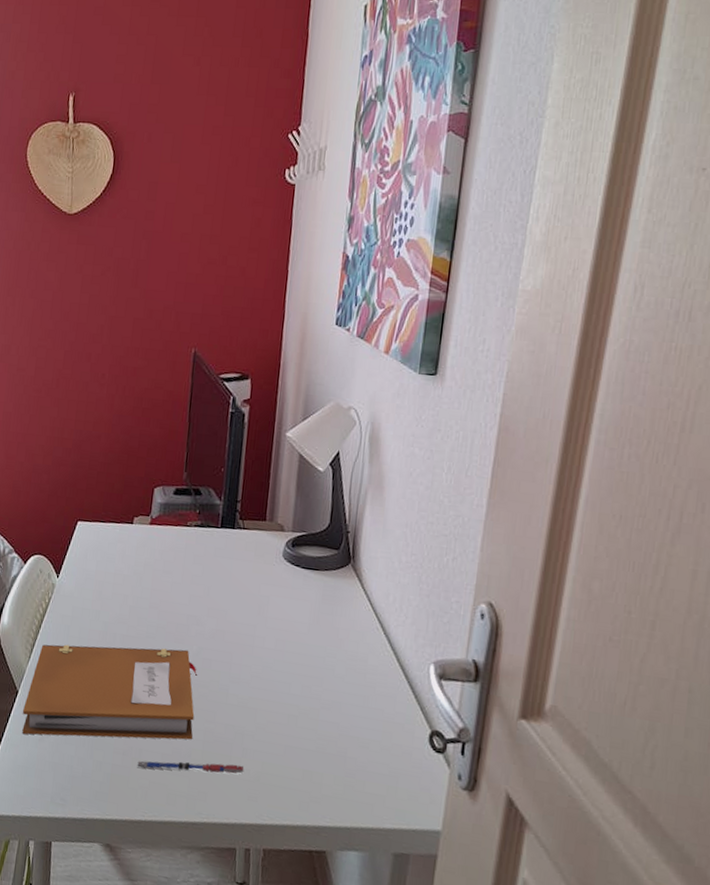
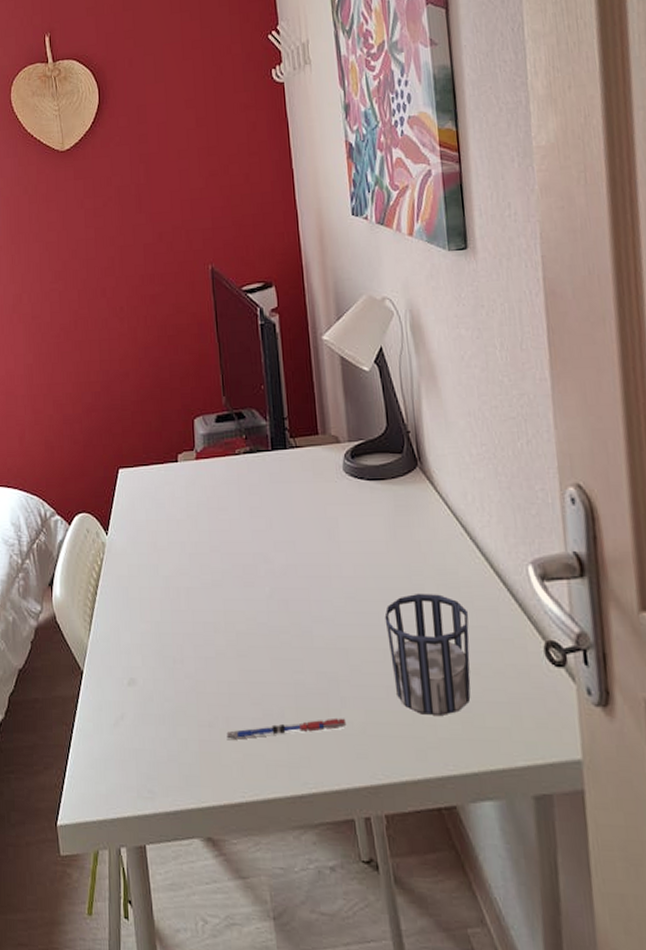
notebook: present [22,644,197,740] -> none [90,593,282,722]
cup: none [293,672,370,777] -> present [384,593,471,715]

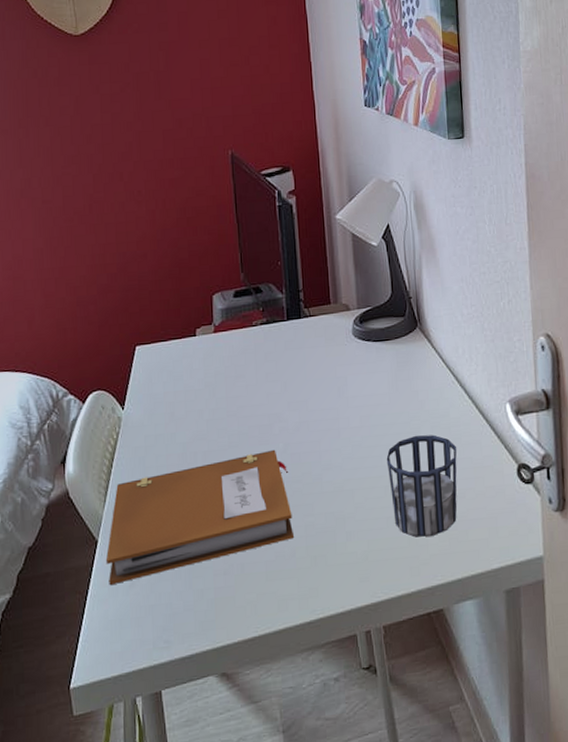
notebook: none [90,593,282,722] -> present [105,449,294,586]
pen: present [226,717,347,741] -> none [241,549,351,584]

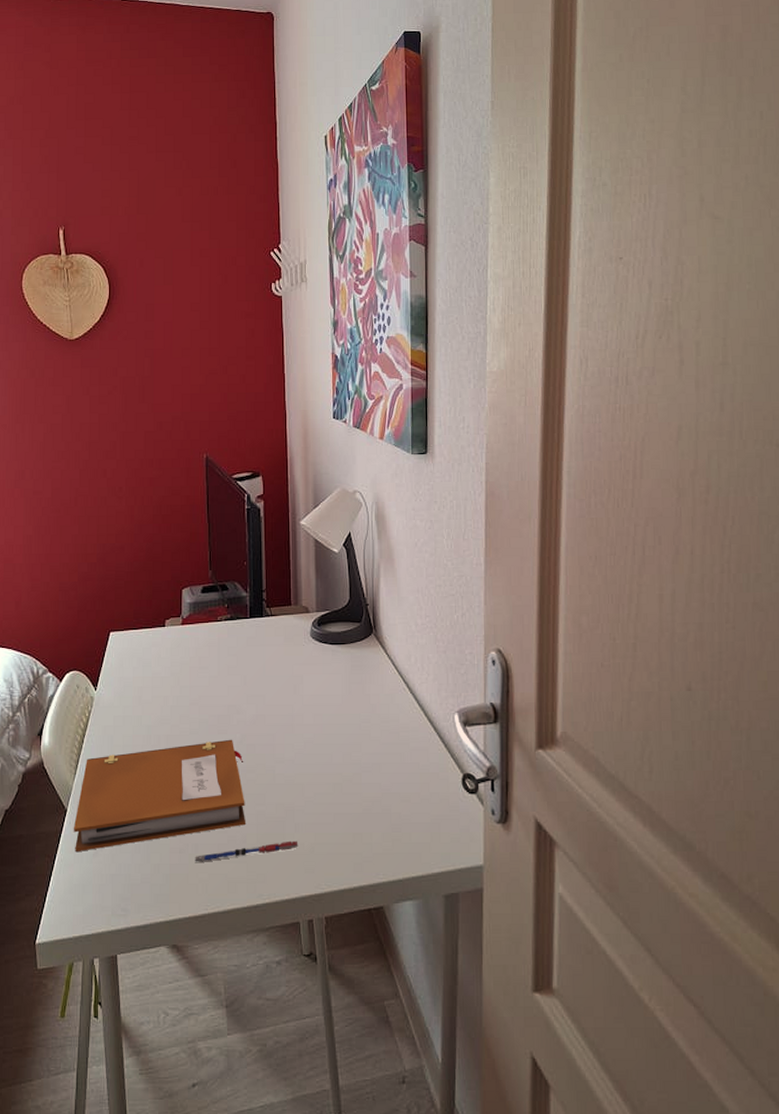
pen: none [241,549,351,584] -> present [195,840,298,863]
cup: present [386,434,457,537] -> none [336,737,405,835]

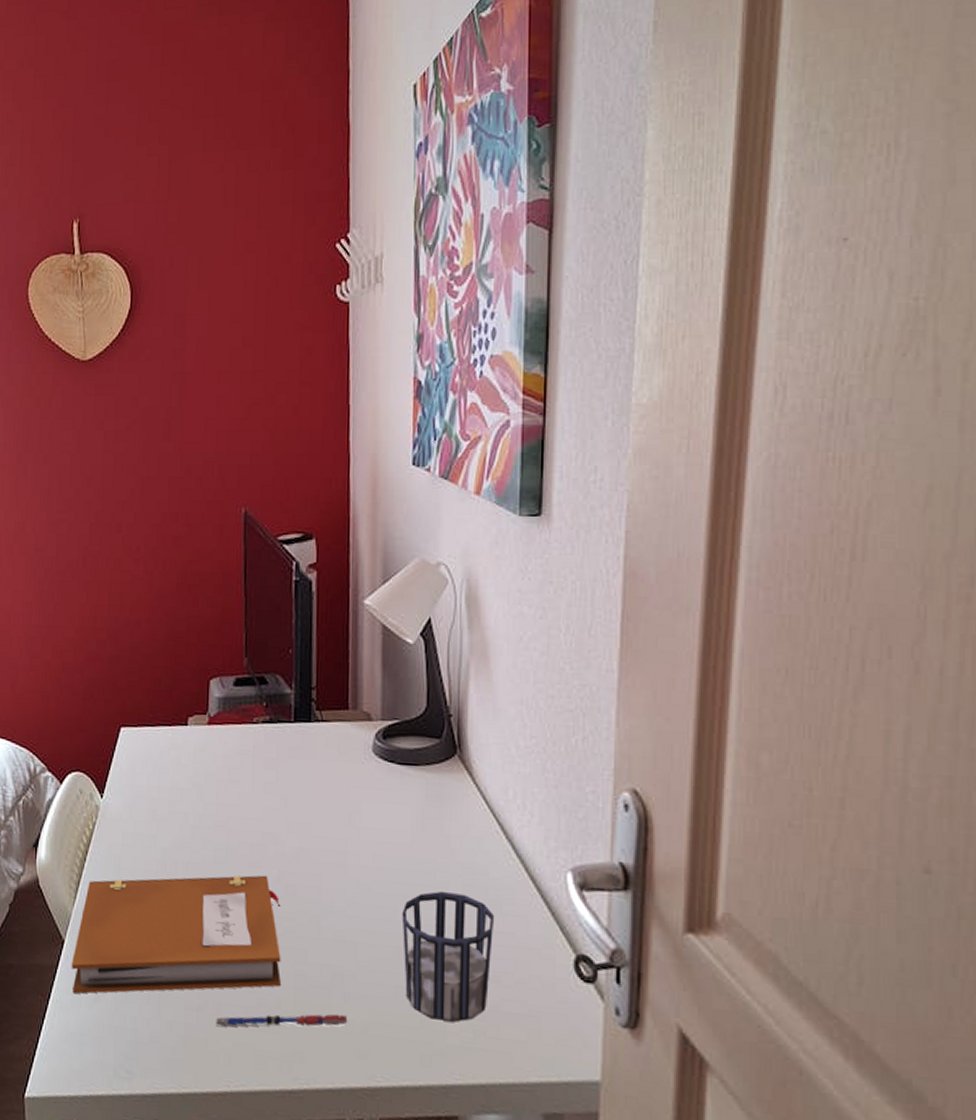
cup: none [336,737,405,835] -> present [401,890,495,1022]

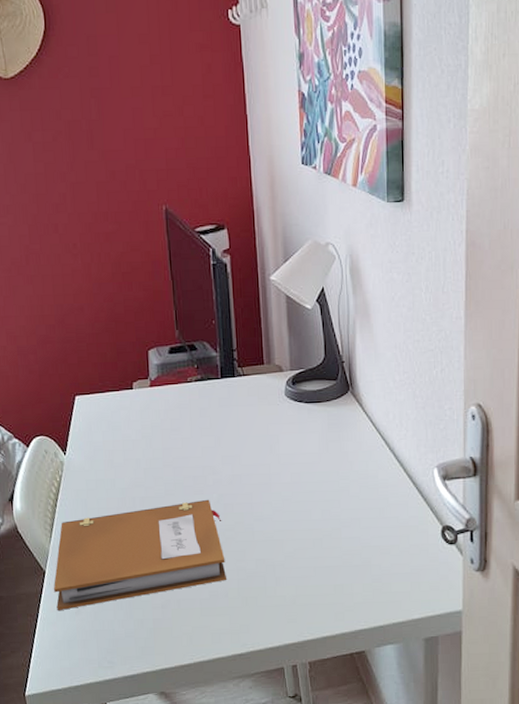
pen: present [216,1013,348,1027] -> none [177,593,280,618]
cup: present [401,890,495,1022] -> none [315,493,384,586]

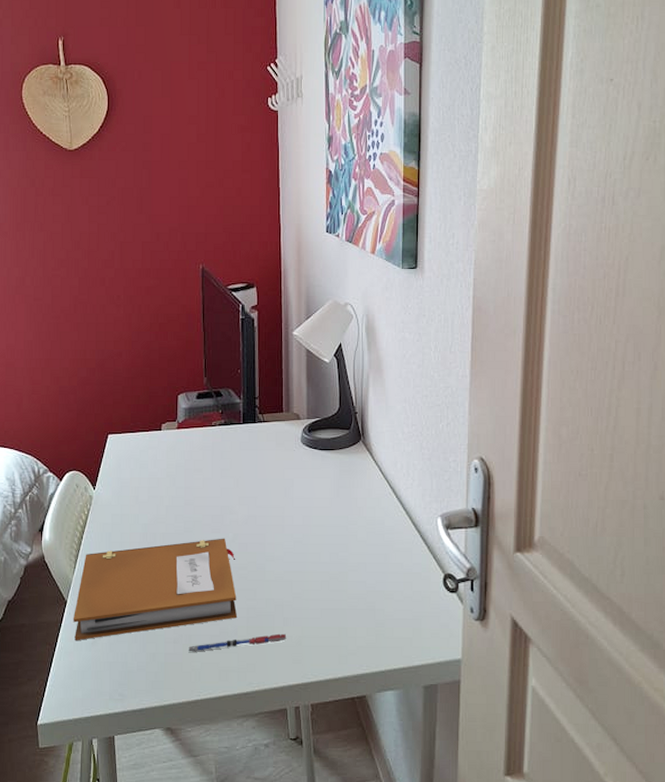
pen: none [177,593,280,618] -> present [188,633,287,653]

